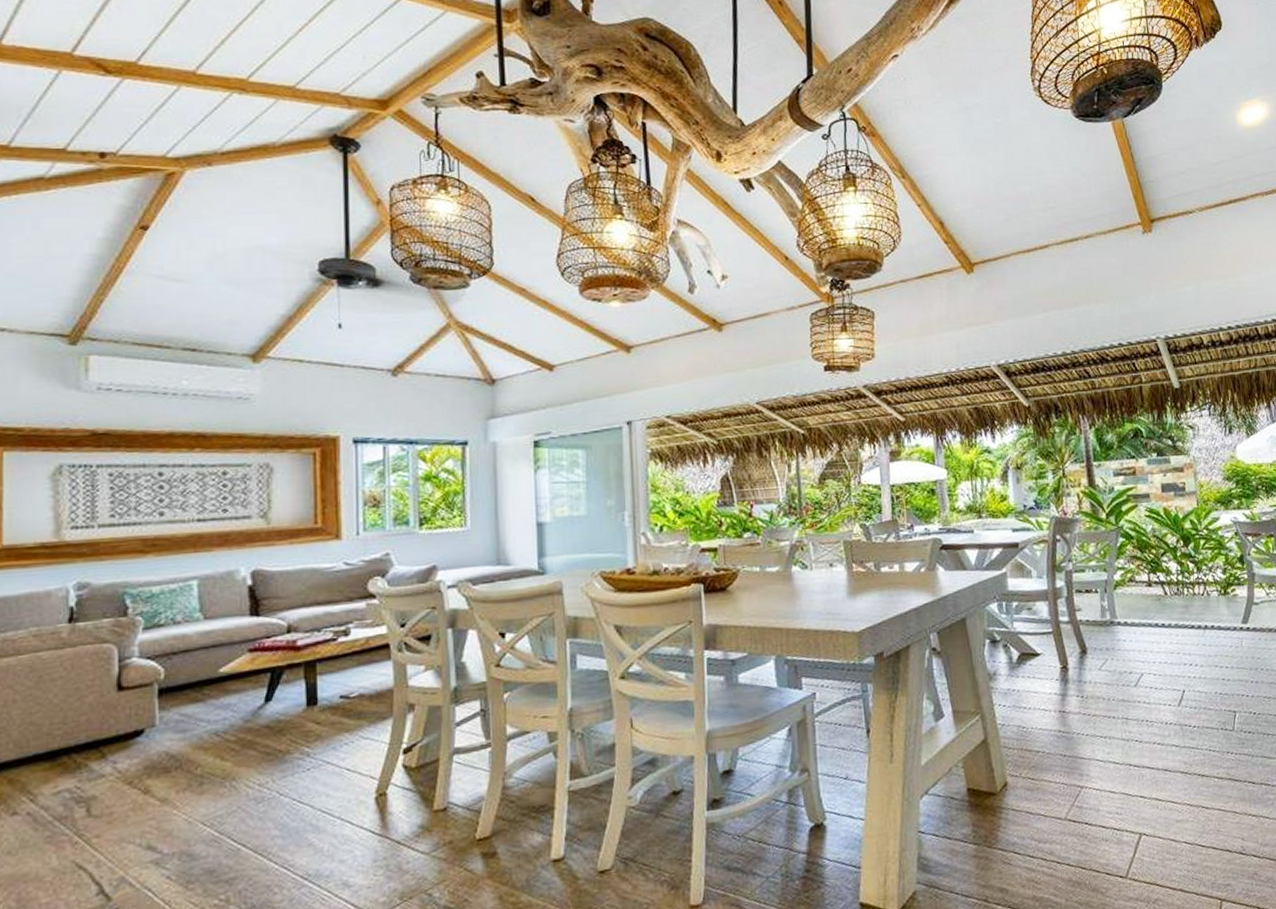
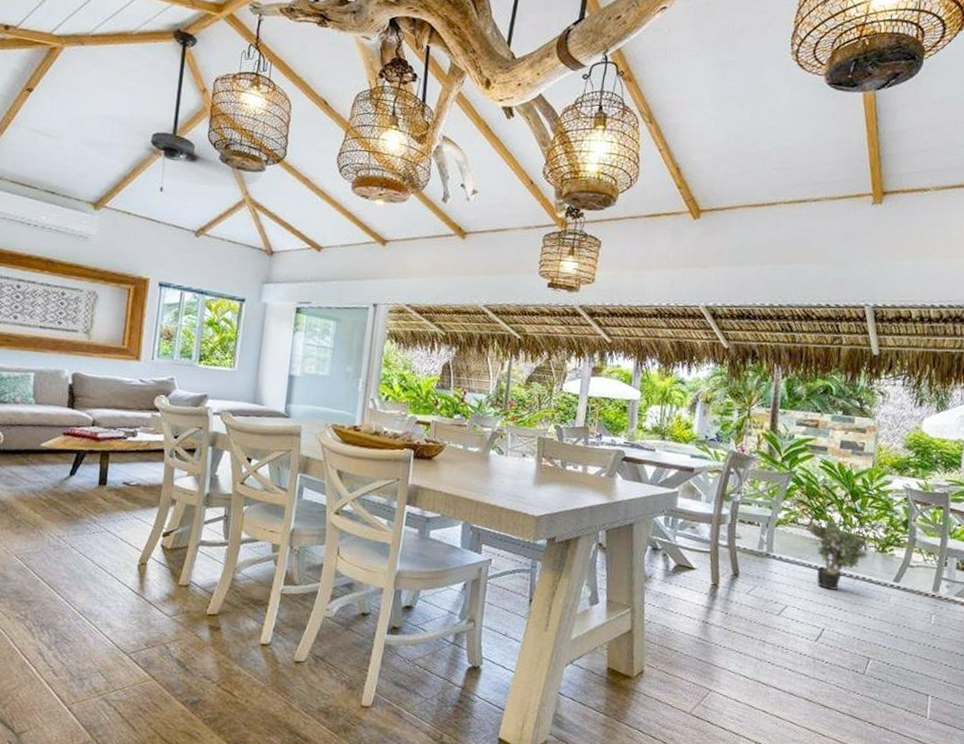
potted plant: none [1142,572,1212,647] -> present [804,520,869,591]

